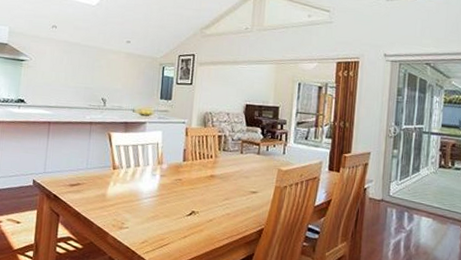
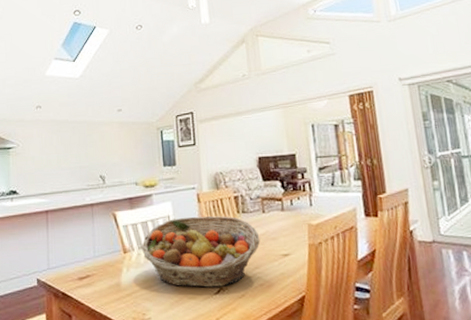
fruit basket: none [128,146,234,211] -> present [140,215,260,288]

